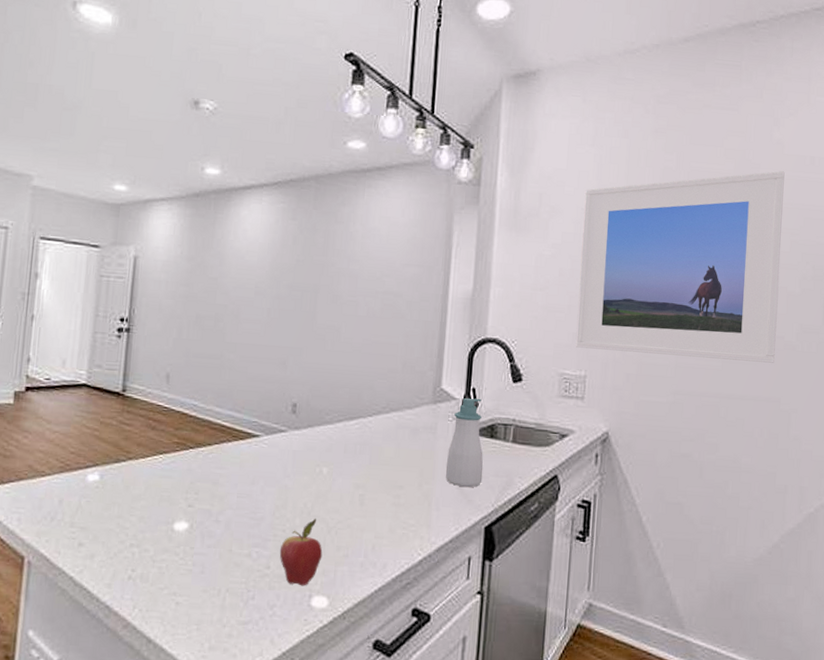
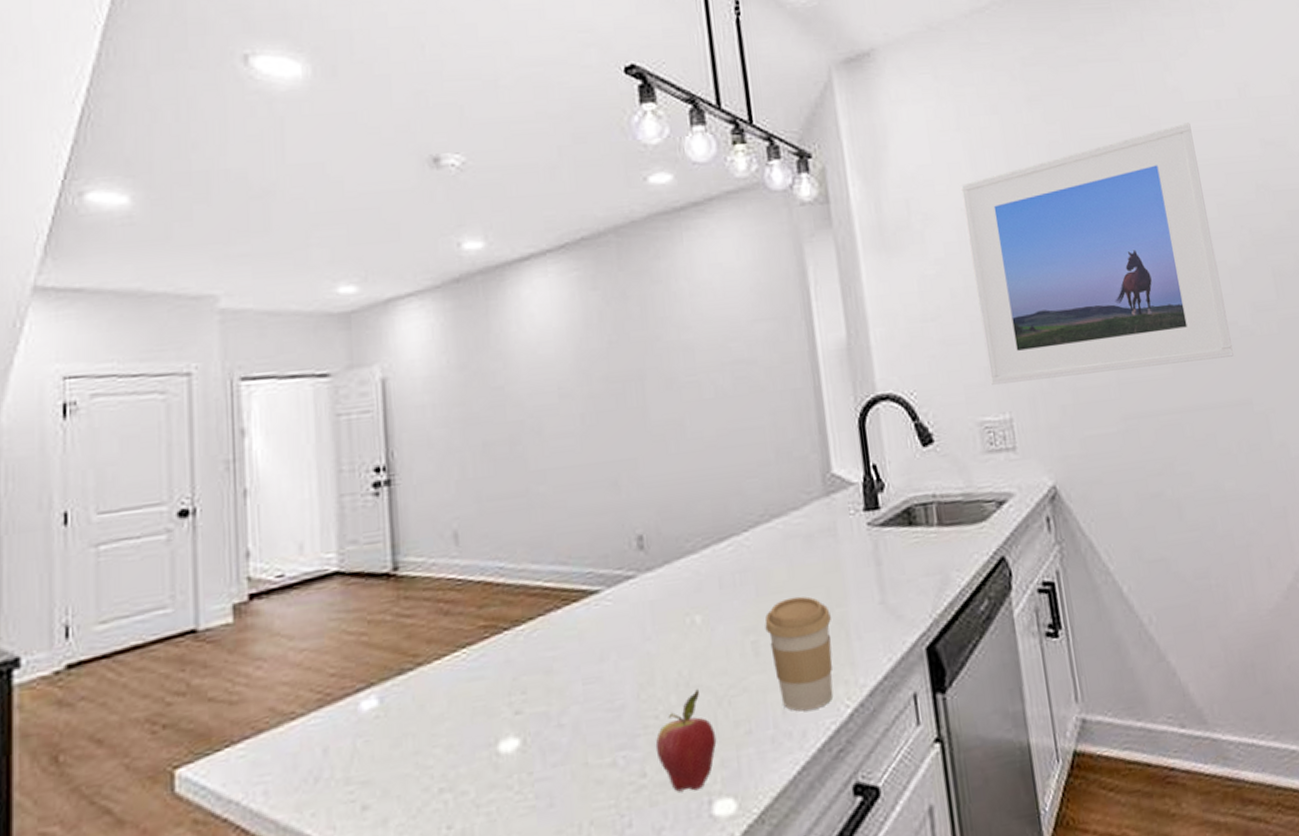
coffee cup: none [371,470,420,551] -> present [764,596,833,712]
soap bottle: present [445,398,484,488] -> none [855,476,911,601]

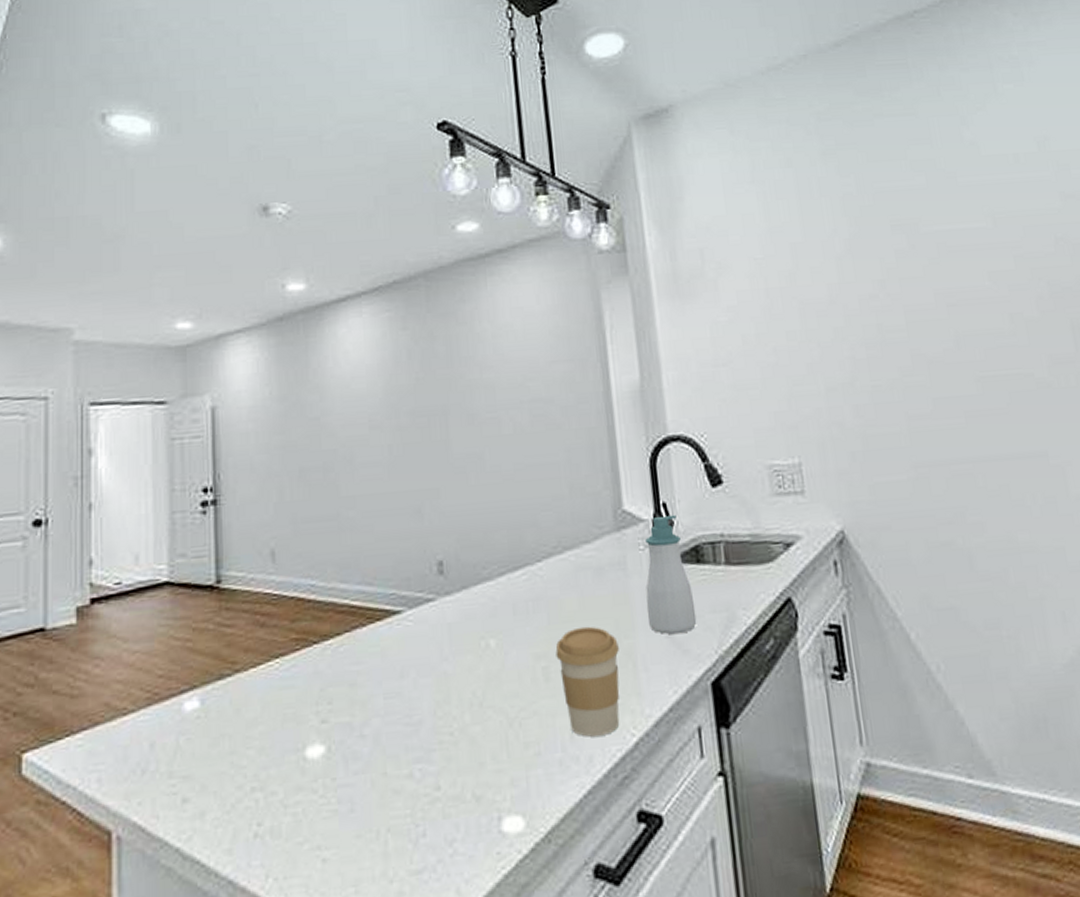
fruit: present [655,689,717,792] -> none [449,710,507,807]
soap bottle: none [855,476,911,601] -> present [645,514,697,635]
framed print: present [960,122,1234,385] -> none [753,176,1029,429]

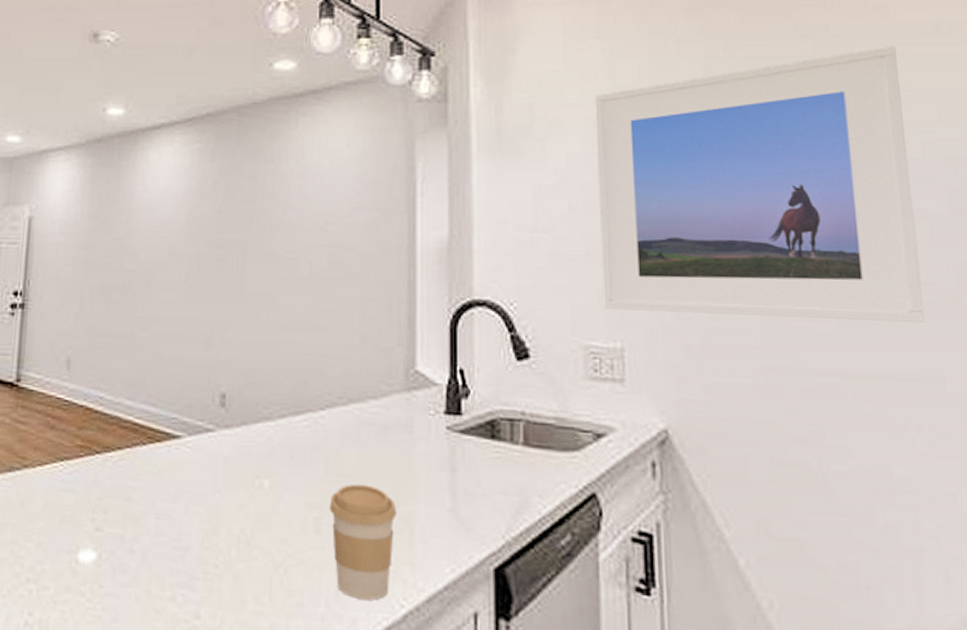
soap bottle: present [645,514,697,635] -> none [430,383,485,511]
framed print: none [753,176,1029,429] -> present [593,46,925,322]

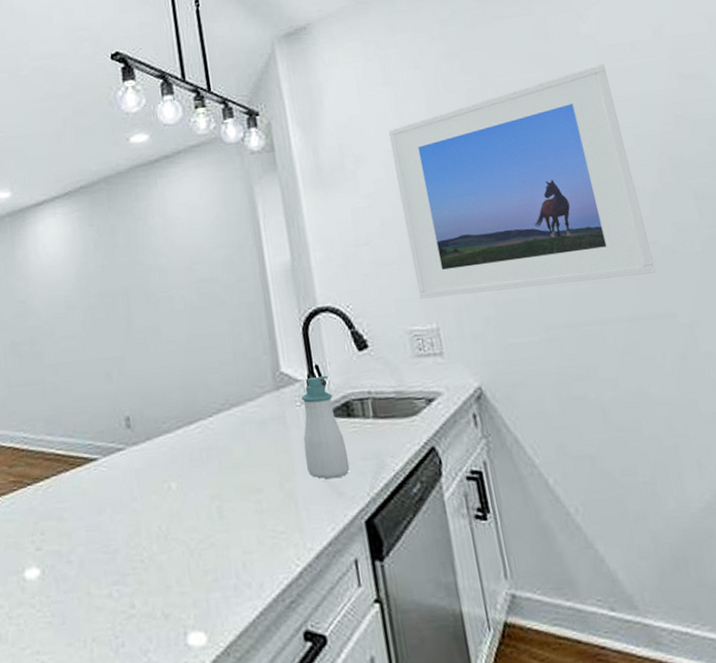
coffee cup: present [329,483,396,600] -> none [227,471,285,566]
soap bottle: none [430,383,485,511] -> present [301,375,350,479]

